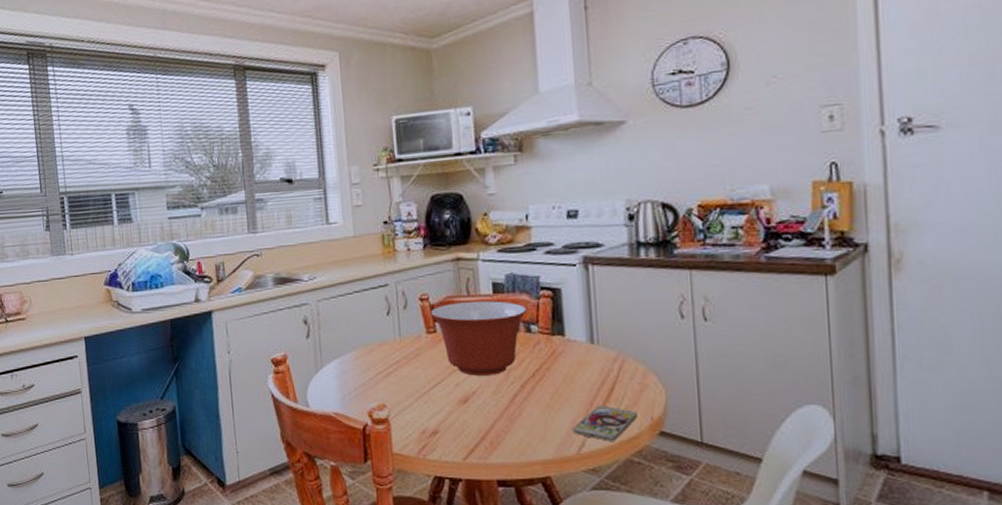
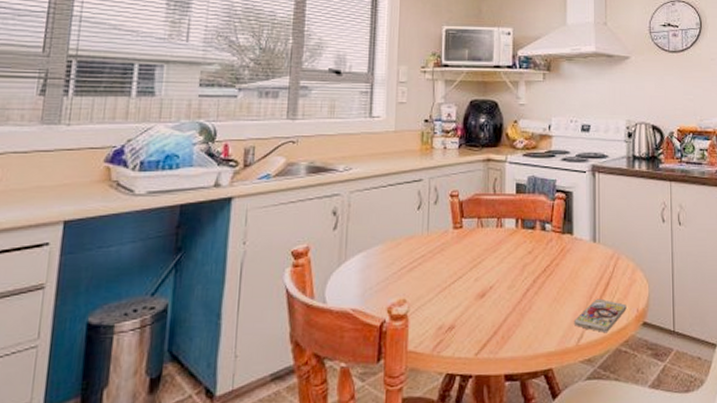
mixing bowl: present [430,301,527,376] -> none [458,200,543,271]

